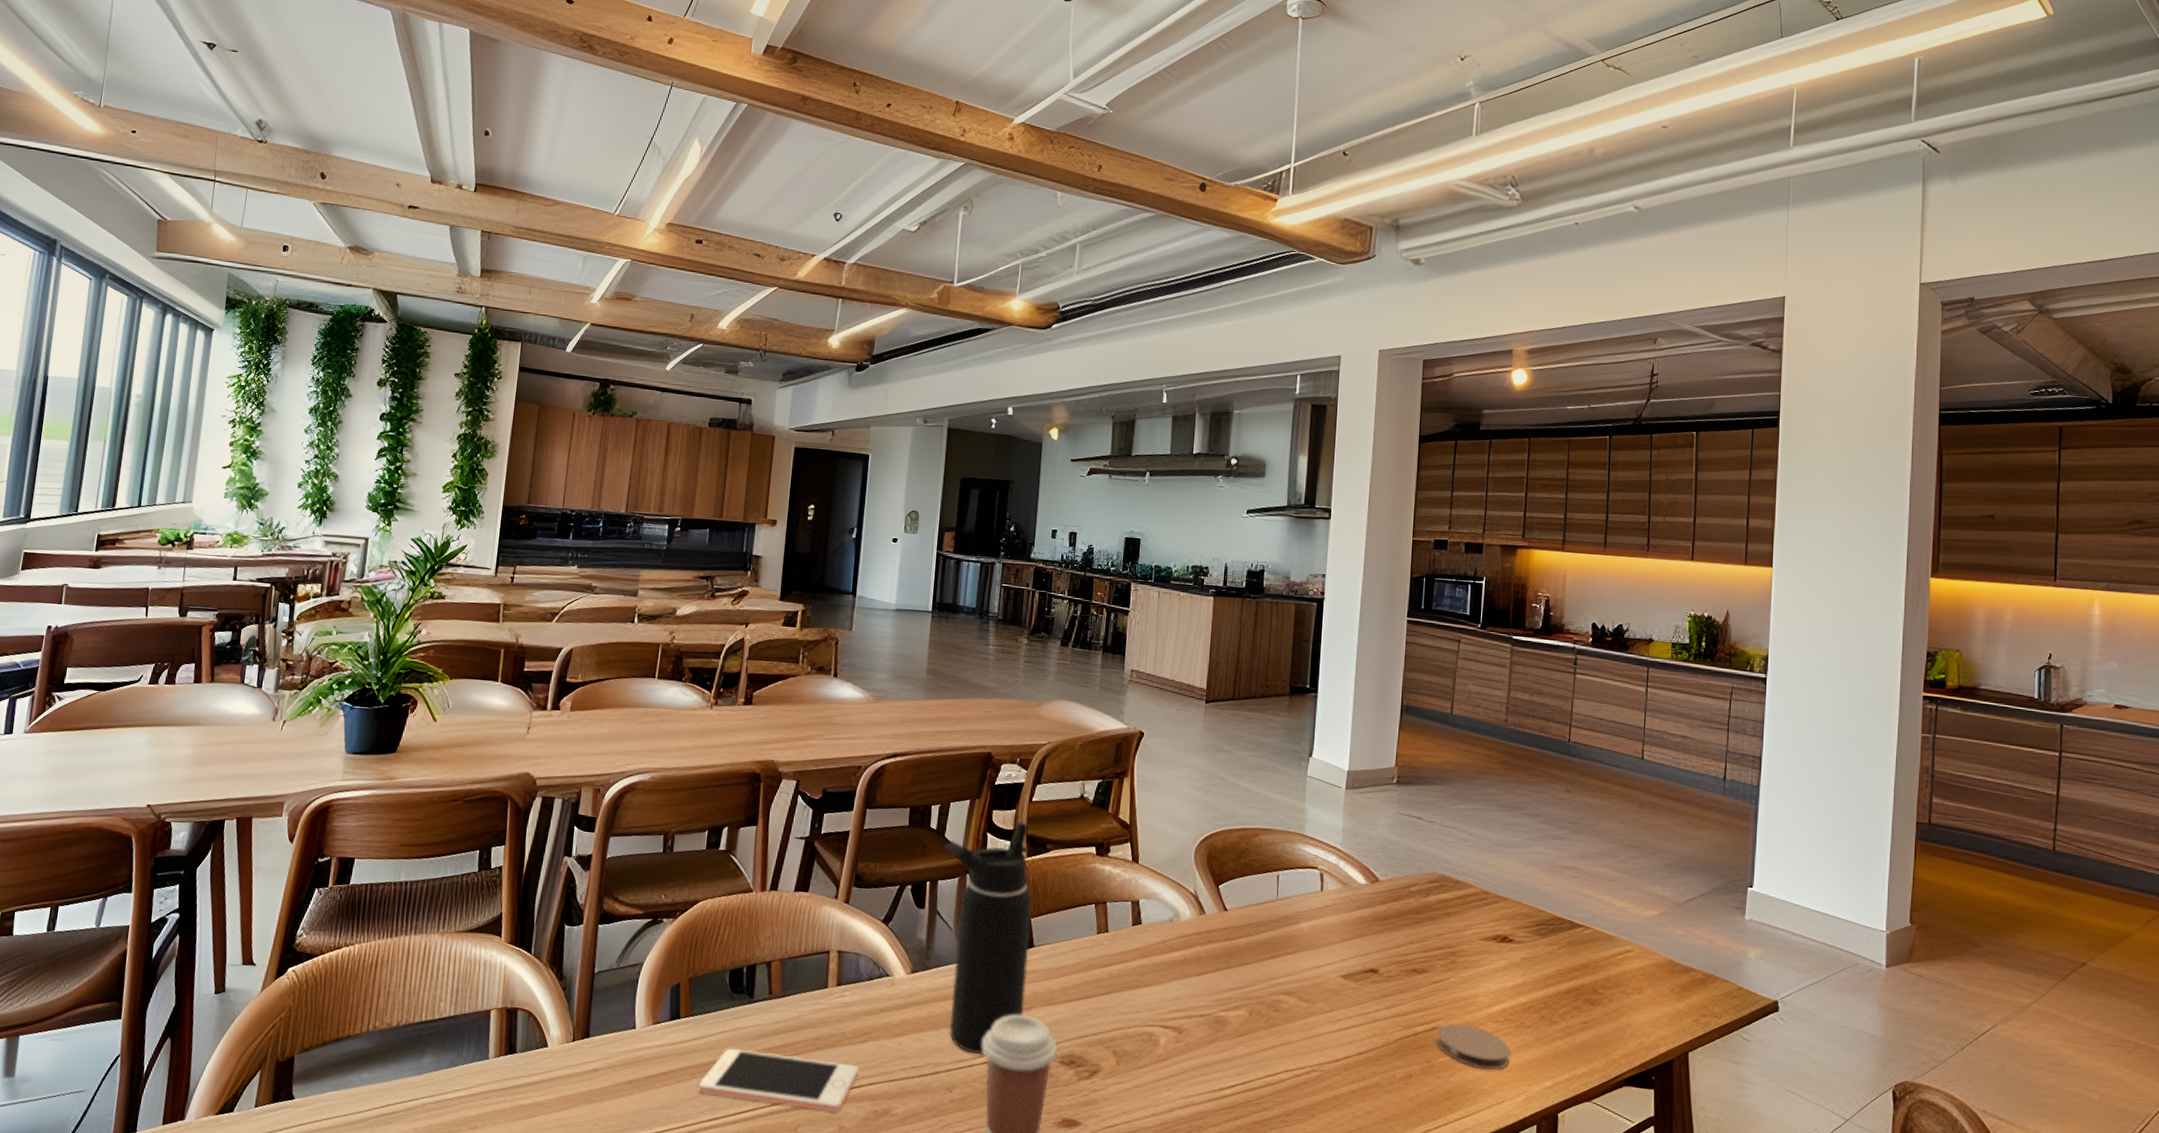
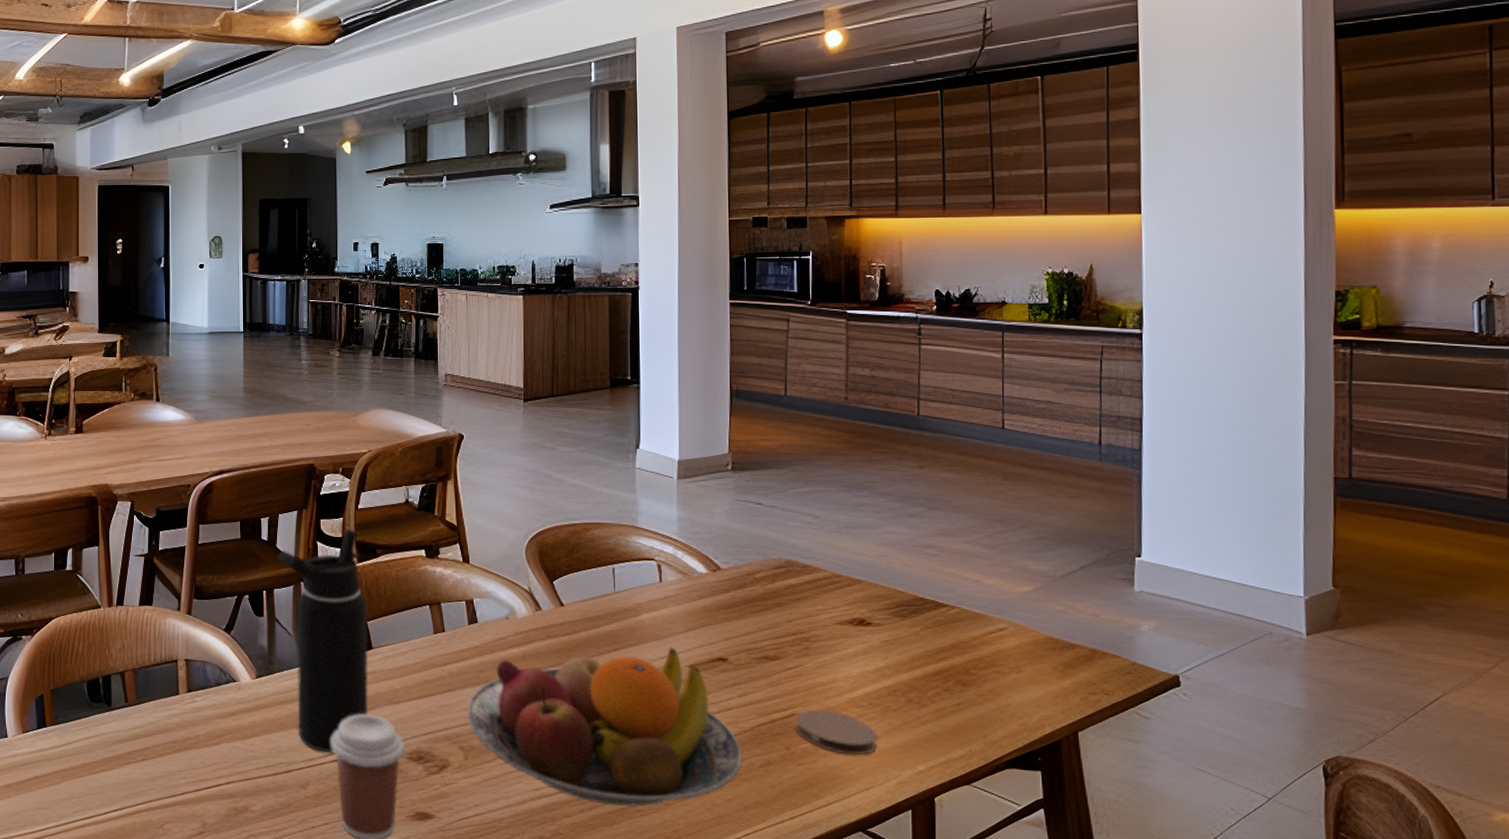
cell phone: present [698,1048,859,1113] -> none [70,753,215,810]
fruit bowl: none [1122,956,1385,1117] -> present [466,647,742,807]

